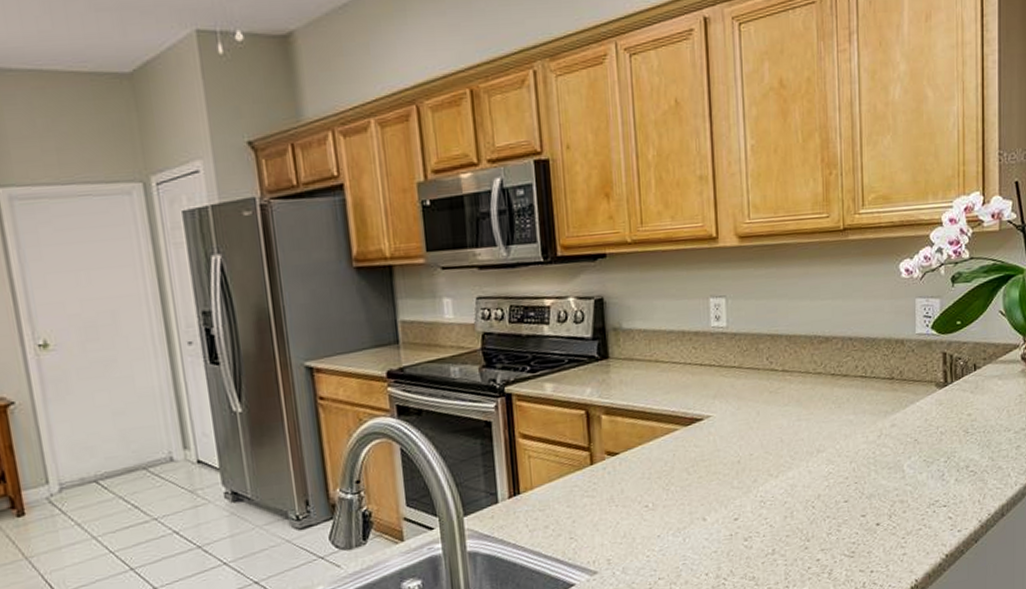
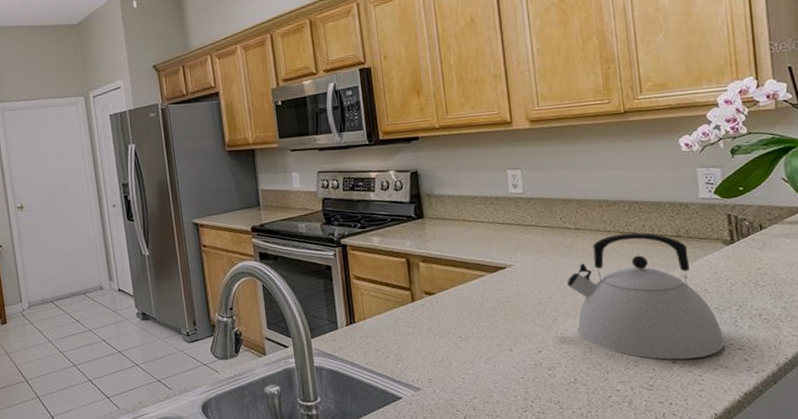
kettle: none [770,374,930,522] -> present [567,232,725,360]

